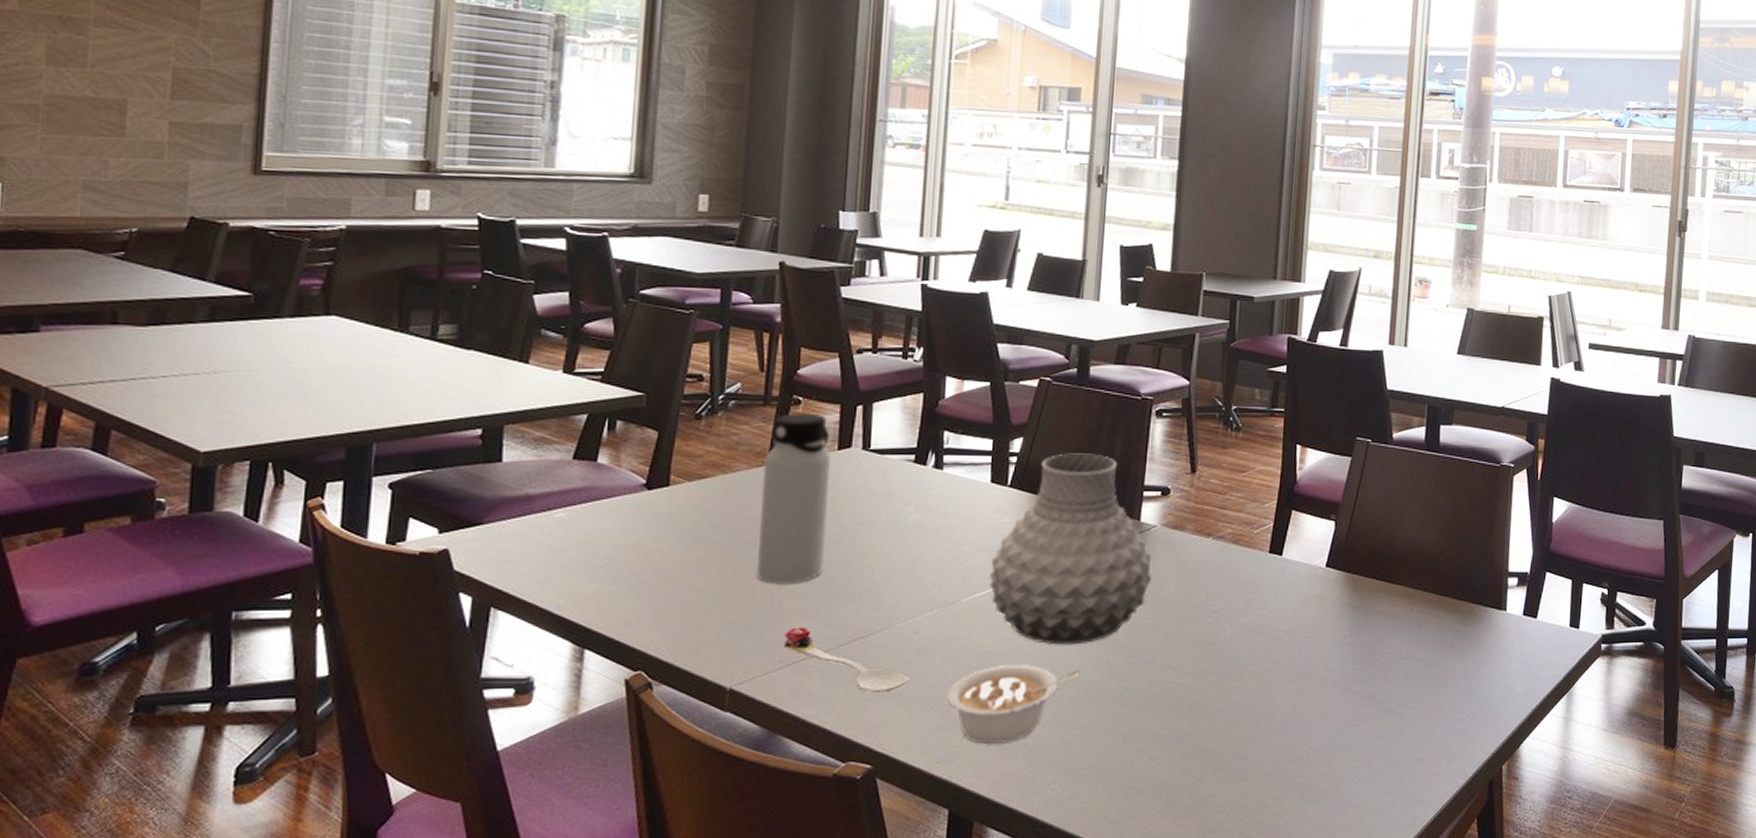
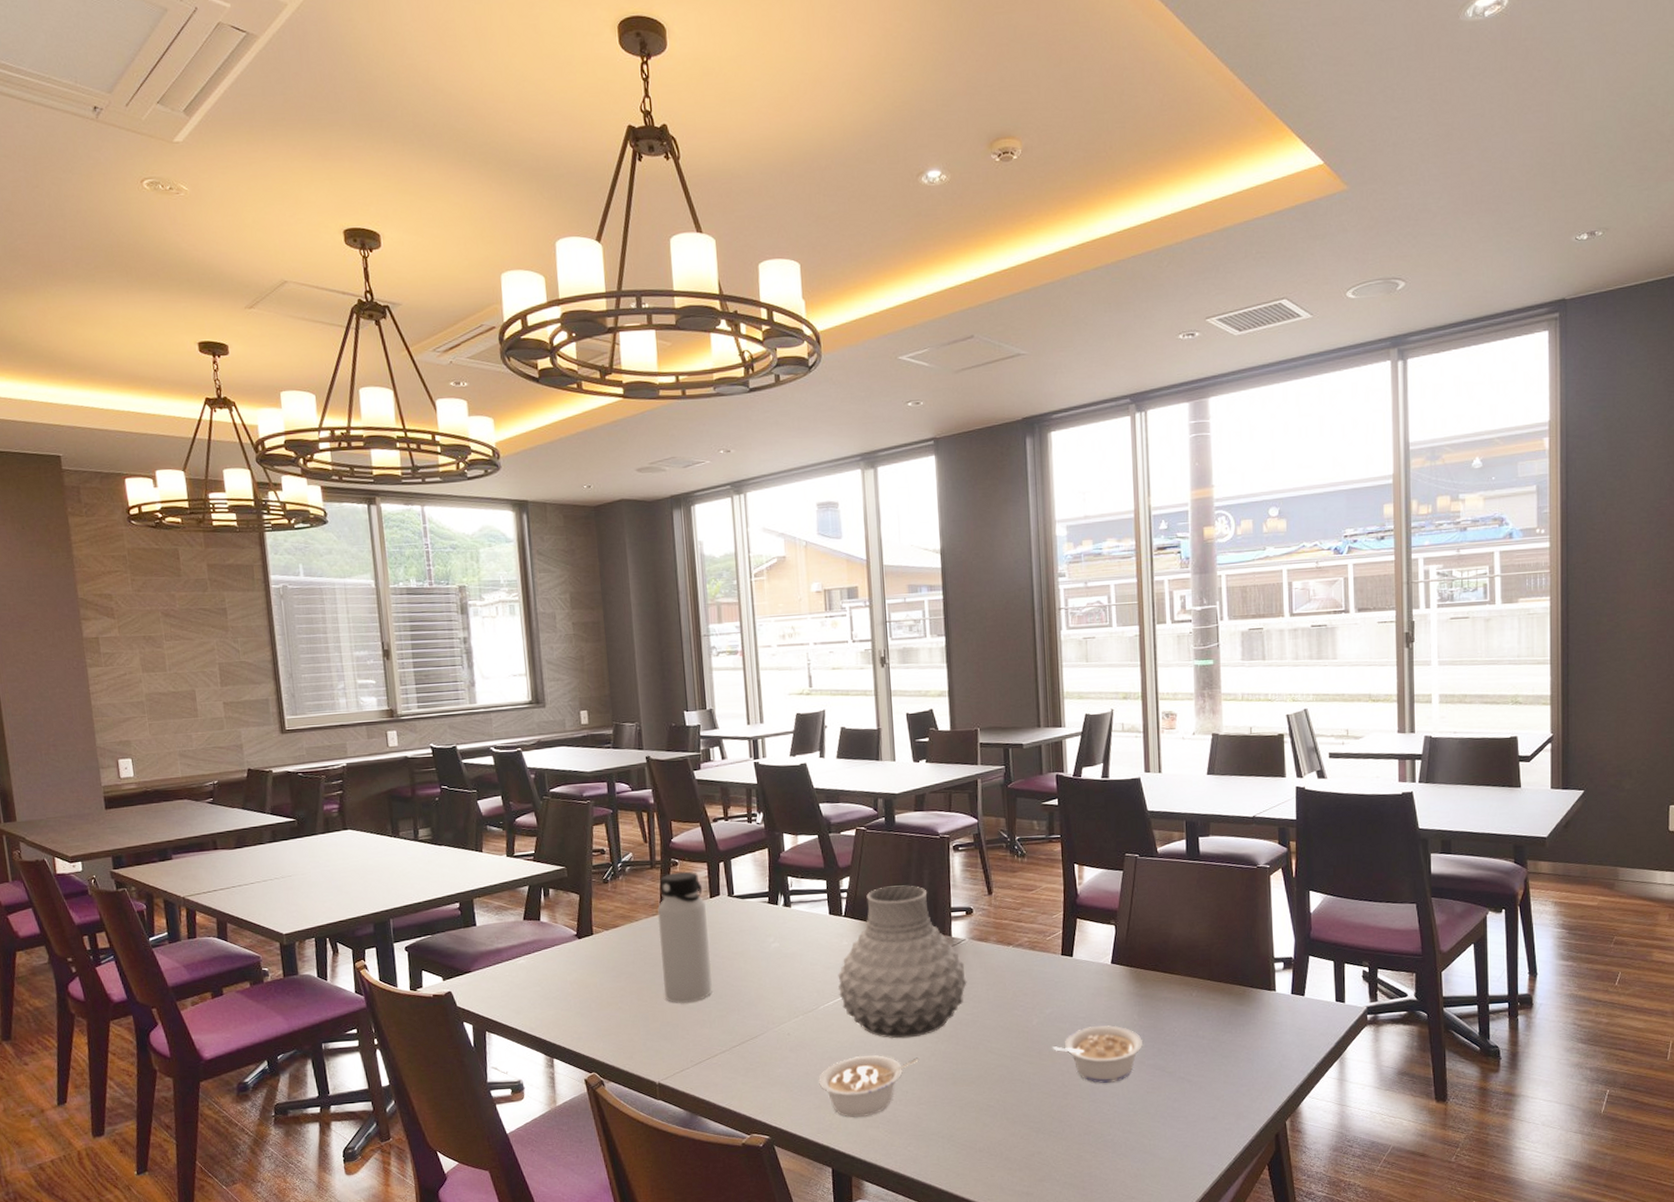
spoon: present [783,627,912,694] -> none [691,1034,790,1082]
legume: none [1244,642,1351,712] -> present [1052,1025,1142,1084]

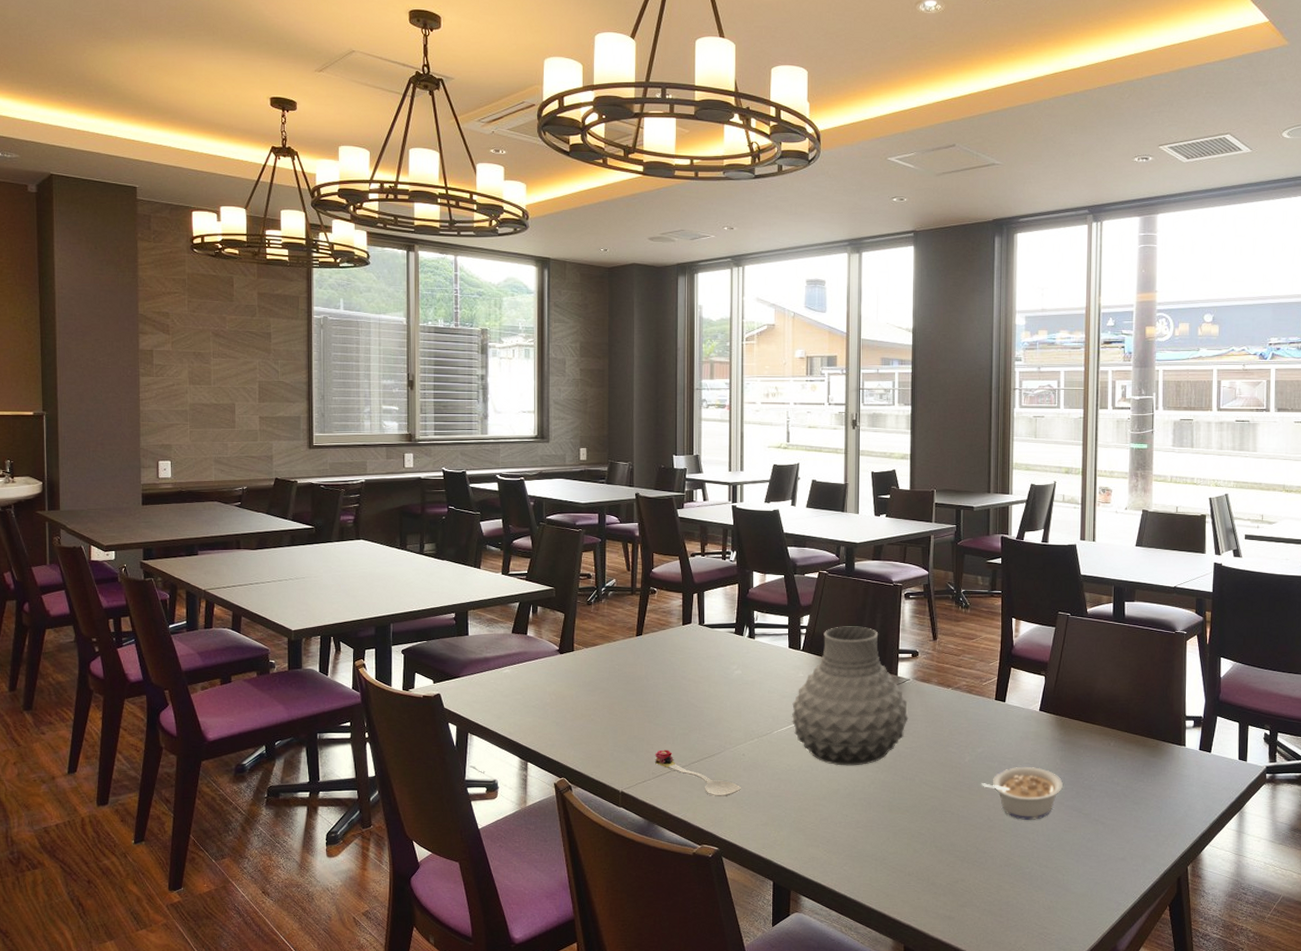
water bottle: present [657,871,712,1004] -> none [633,599,679,720]
spoon: none [691,1034,790,1082] -> present [654,750,742,797]
legume: present [819,1055,919,1117] -> none [767,780,860,836]

